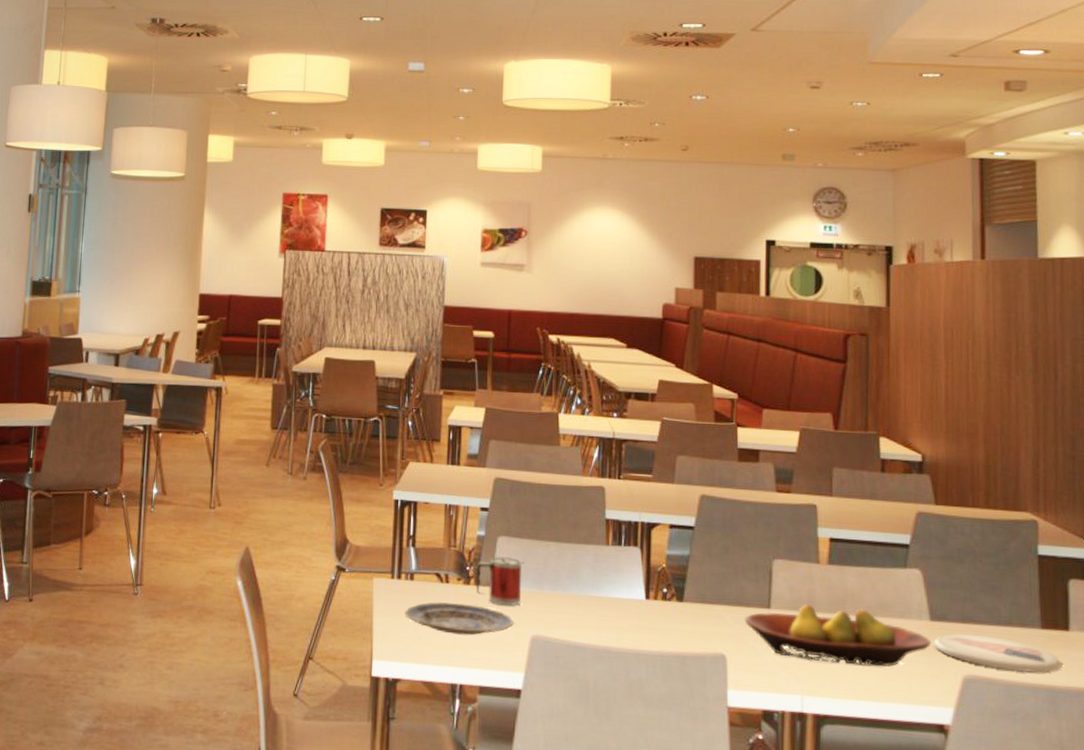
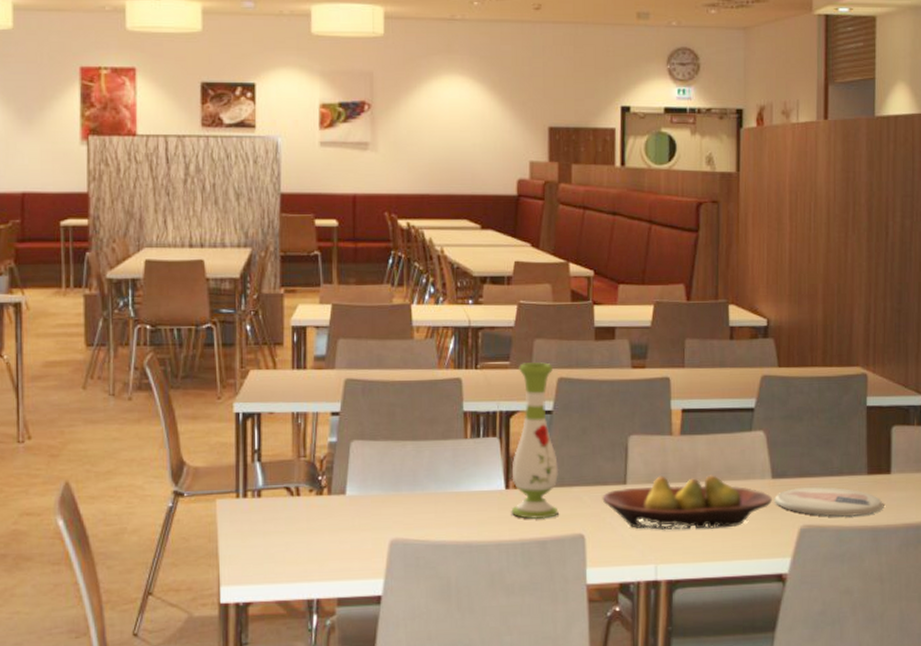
plate: present [405,602,514,636] -> none [253,515,371,549]
mug: present [475,557,525,607] -> none [328,462,381,513]
vase: none [651,477,700,634] -> present [511,361,559,519]

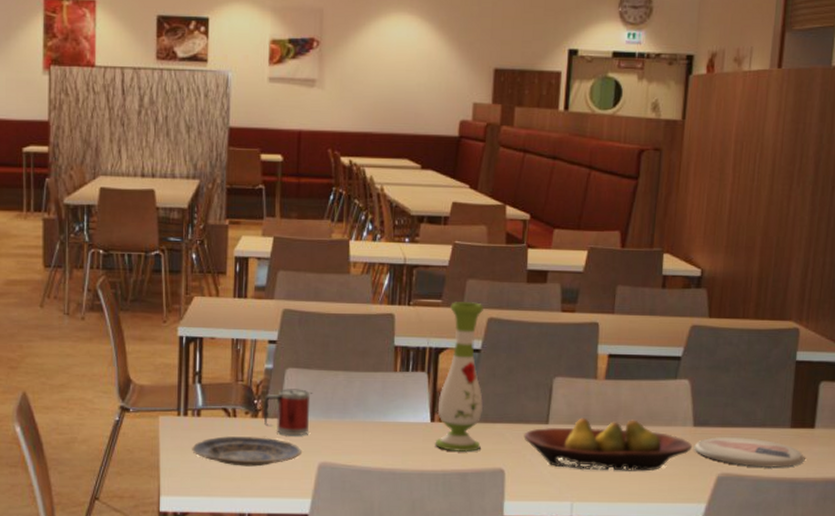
plate: none [253,515,371,549] -> present [192,436,302,467]
mug: none [328,462,381,513] -> present [263,389,313,436]

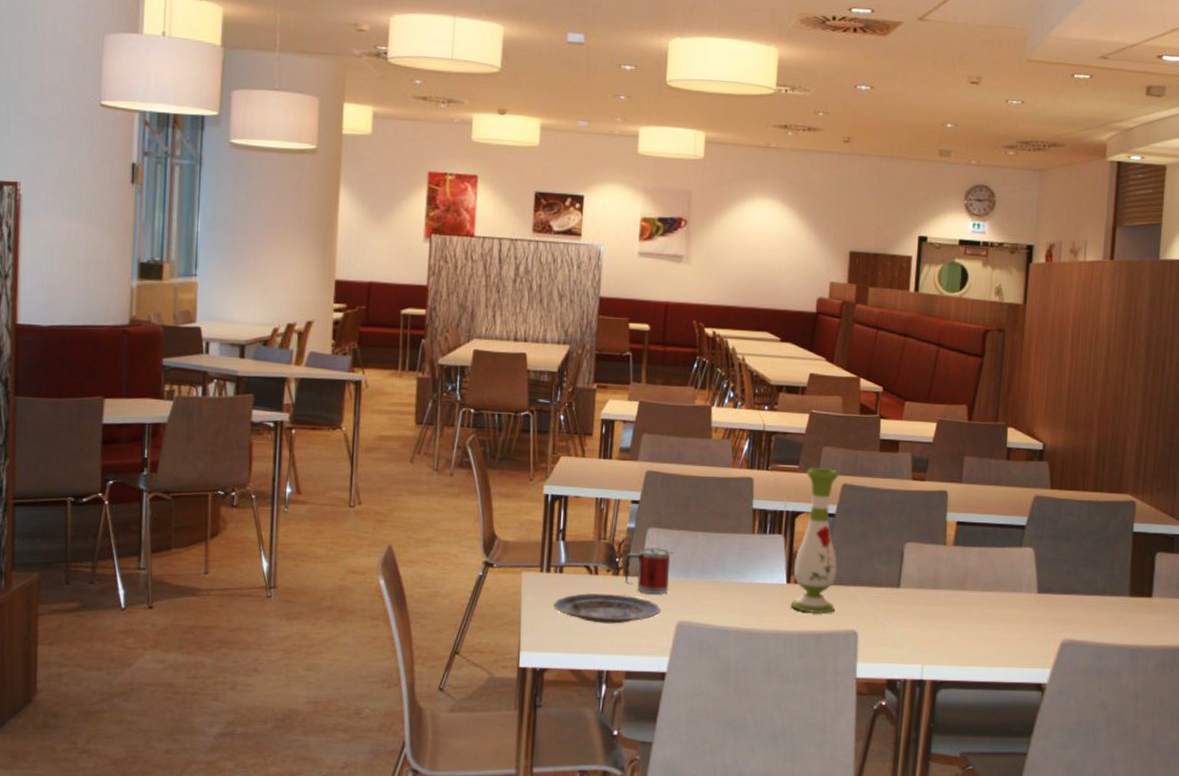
fruit bowl: present [524,417,693,472] -> none [876,582,1038,636]
plate: present [694,437,805,468] -> none [1039,604,1144,635]

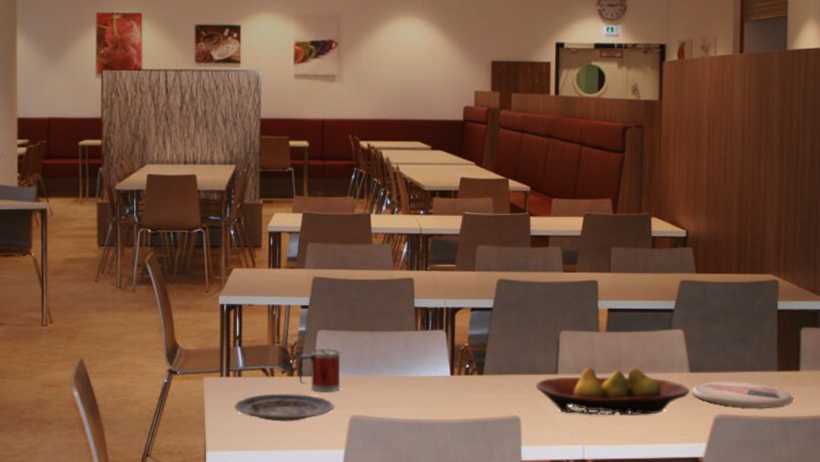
vase: present [790,467,838,614] -> none [455,265,498,403]
fruit bowl: none [876,582,1038,636] -> present [536,367,690,416]
plate: none [1039,604,1144,635] -> present [691,381,794,408]

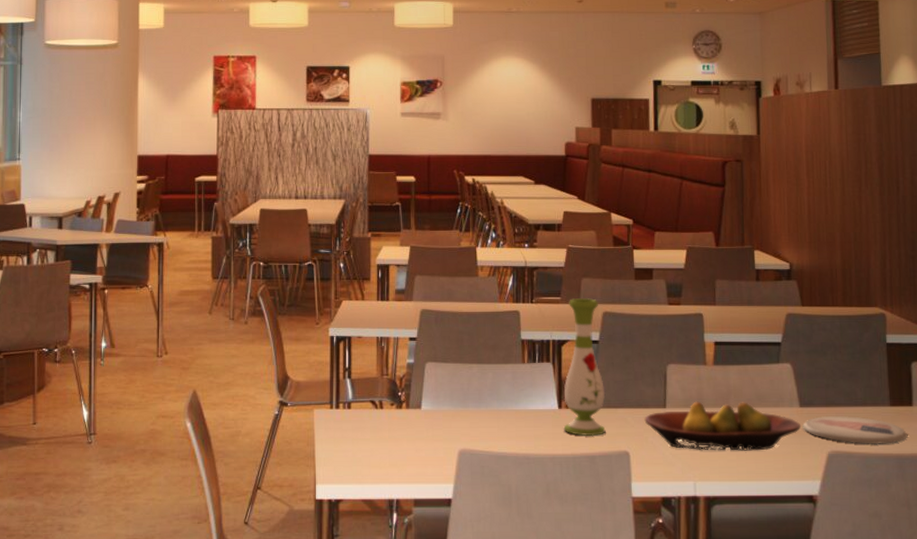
plate: present [234,394,334,422] -> none [344,426,443,455]
mug: present [298,349,343,392] -> none [407,381,451,425]
vase: none [455,265,498,403] -> present [563,297,606,437]

